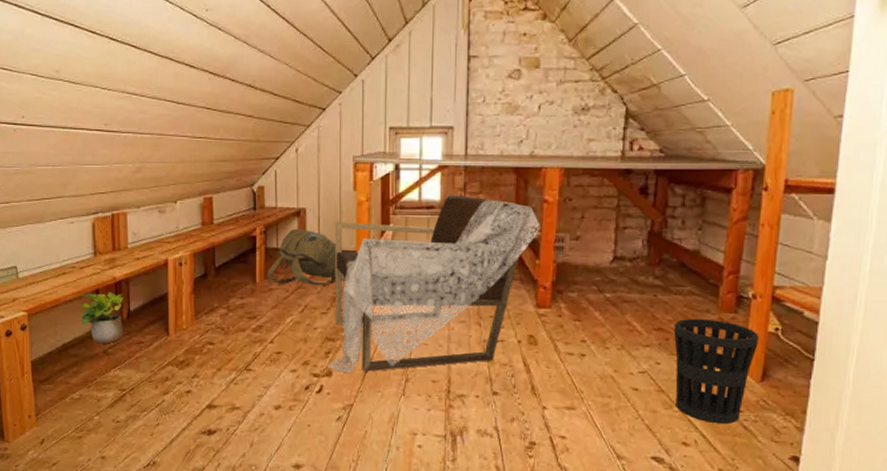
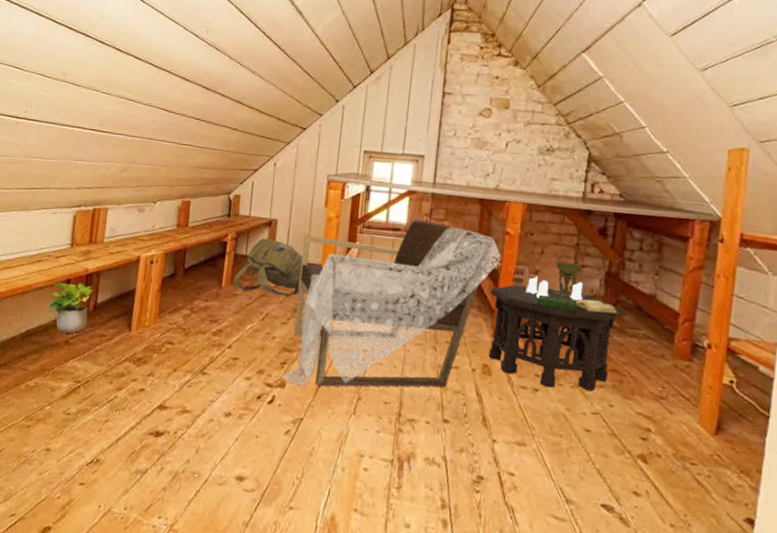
side table: none [531,225,667,352] -> present [488,261,623,391]
wastebasket: present [673,318,758,424] -> none [627,362,713,476]

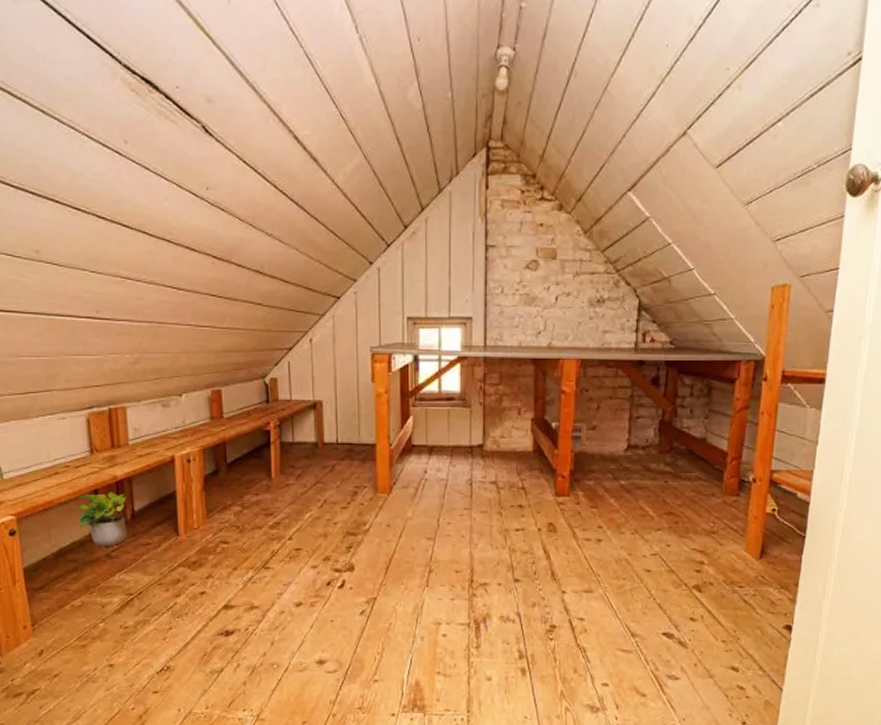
backpack: present [233,238,309,296] -> none [284,422,362,480]
armchair: present [281,218,501,387] -> none [349,385,558,567]
side table: present [488,261,623,391] -> none [550,414,677,537]

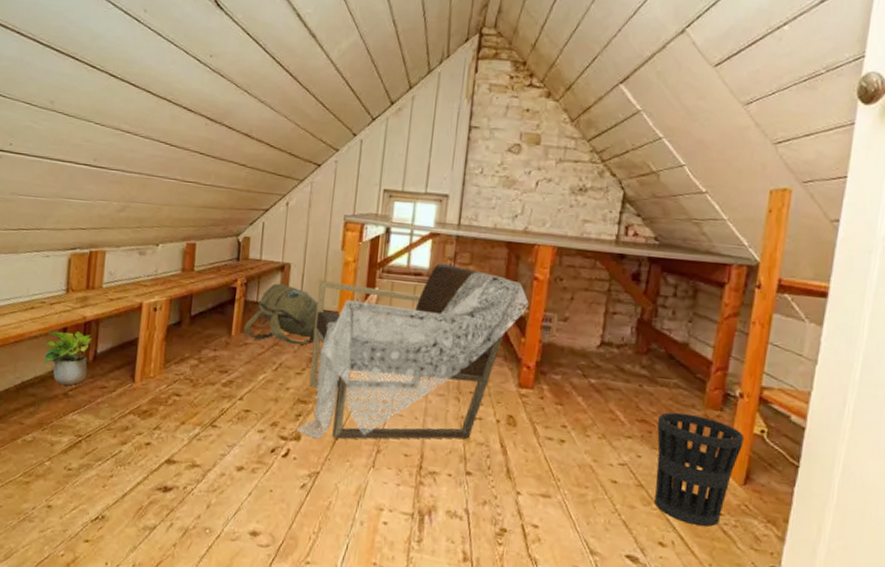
backpack: none [284,422,362,480] -> present [244,283,325,345]
armchair: none [349,385,558,567] -> present [296,263,529,440]
wastebasket: none [682,502,758,598] -> present [654,412,744,527]

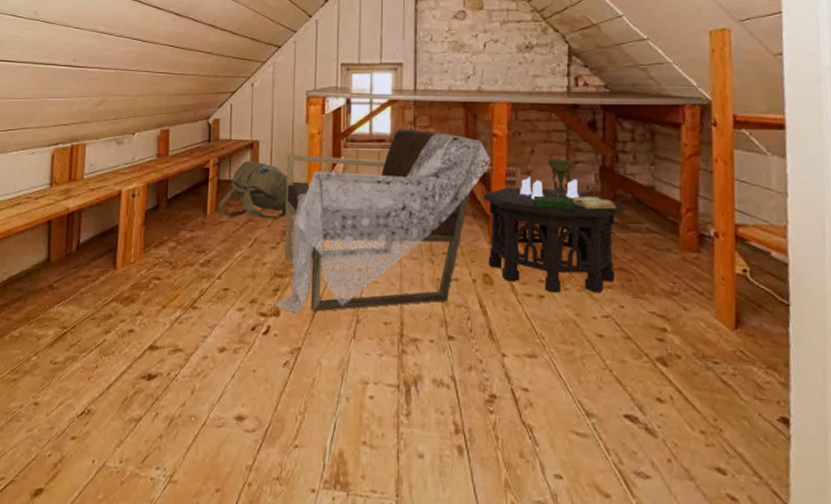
potted plant: present [41,329,92,386] -> none [27,222,75,278]
side table: none [513,307,655,441] -> present [483,159,623,293]
wastebasket: present [654,412,744,527] -> none [635,257,727,377]

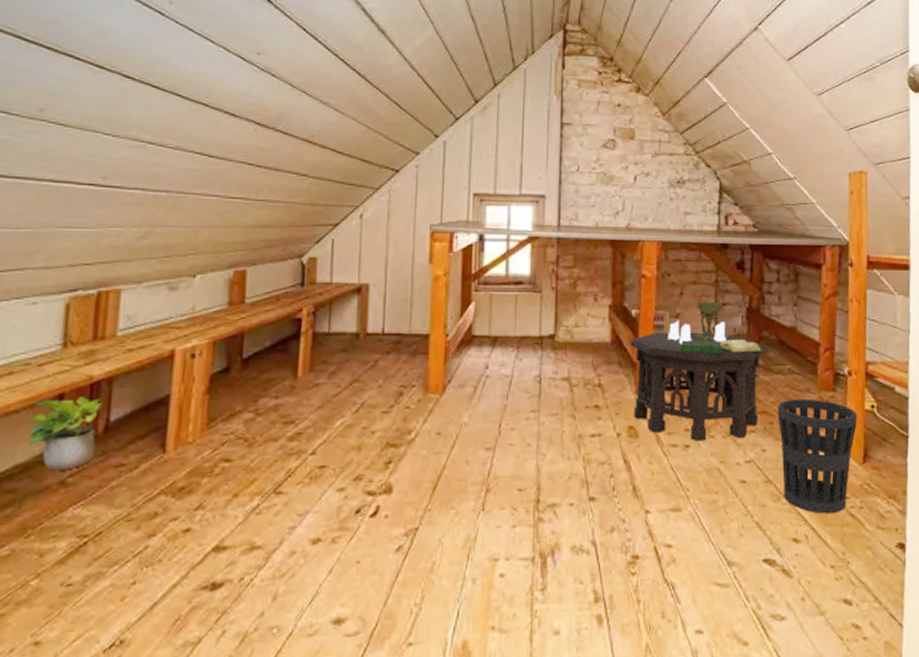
potted plant: none [27,222,75,278] -> present [24,397,102,471]
backpack: present [219,160,294,219] -> none [314,308,413,379]
armchair: present [275,128,491,313] -> none [386,268,639,488]
wastebasket: none [635,257,727,377] -> present [777,398,857,513]

